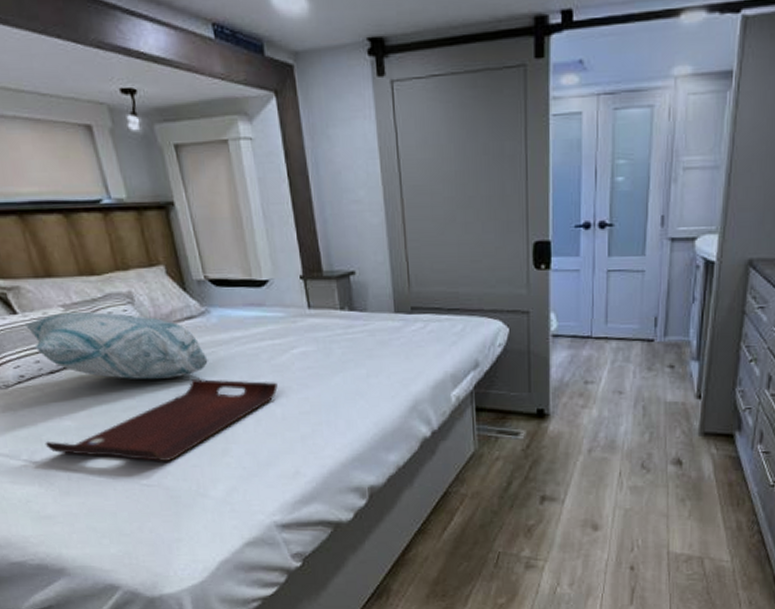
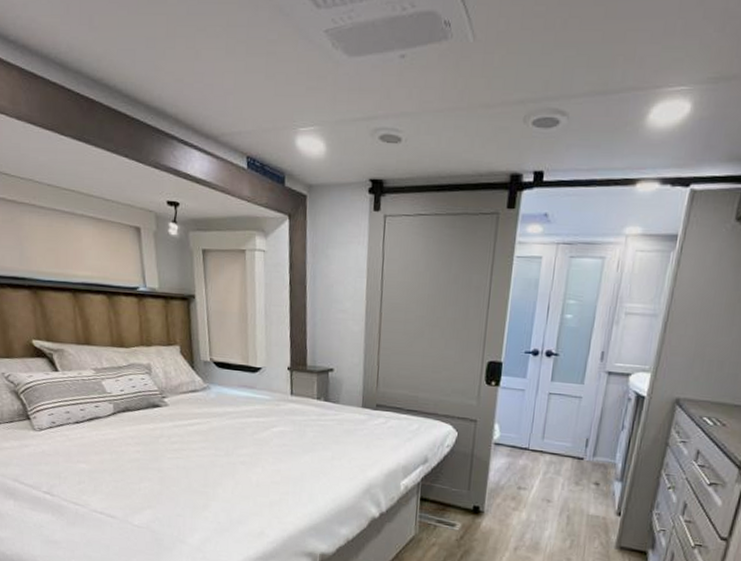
decorative pillow: present [24,312,208,380] -> none [62,375,203,440]
serving tray: present [45,379,278,461] -> none [62,442,256,509]

